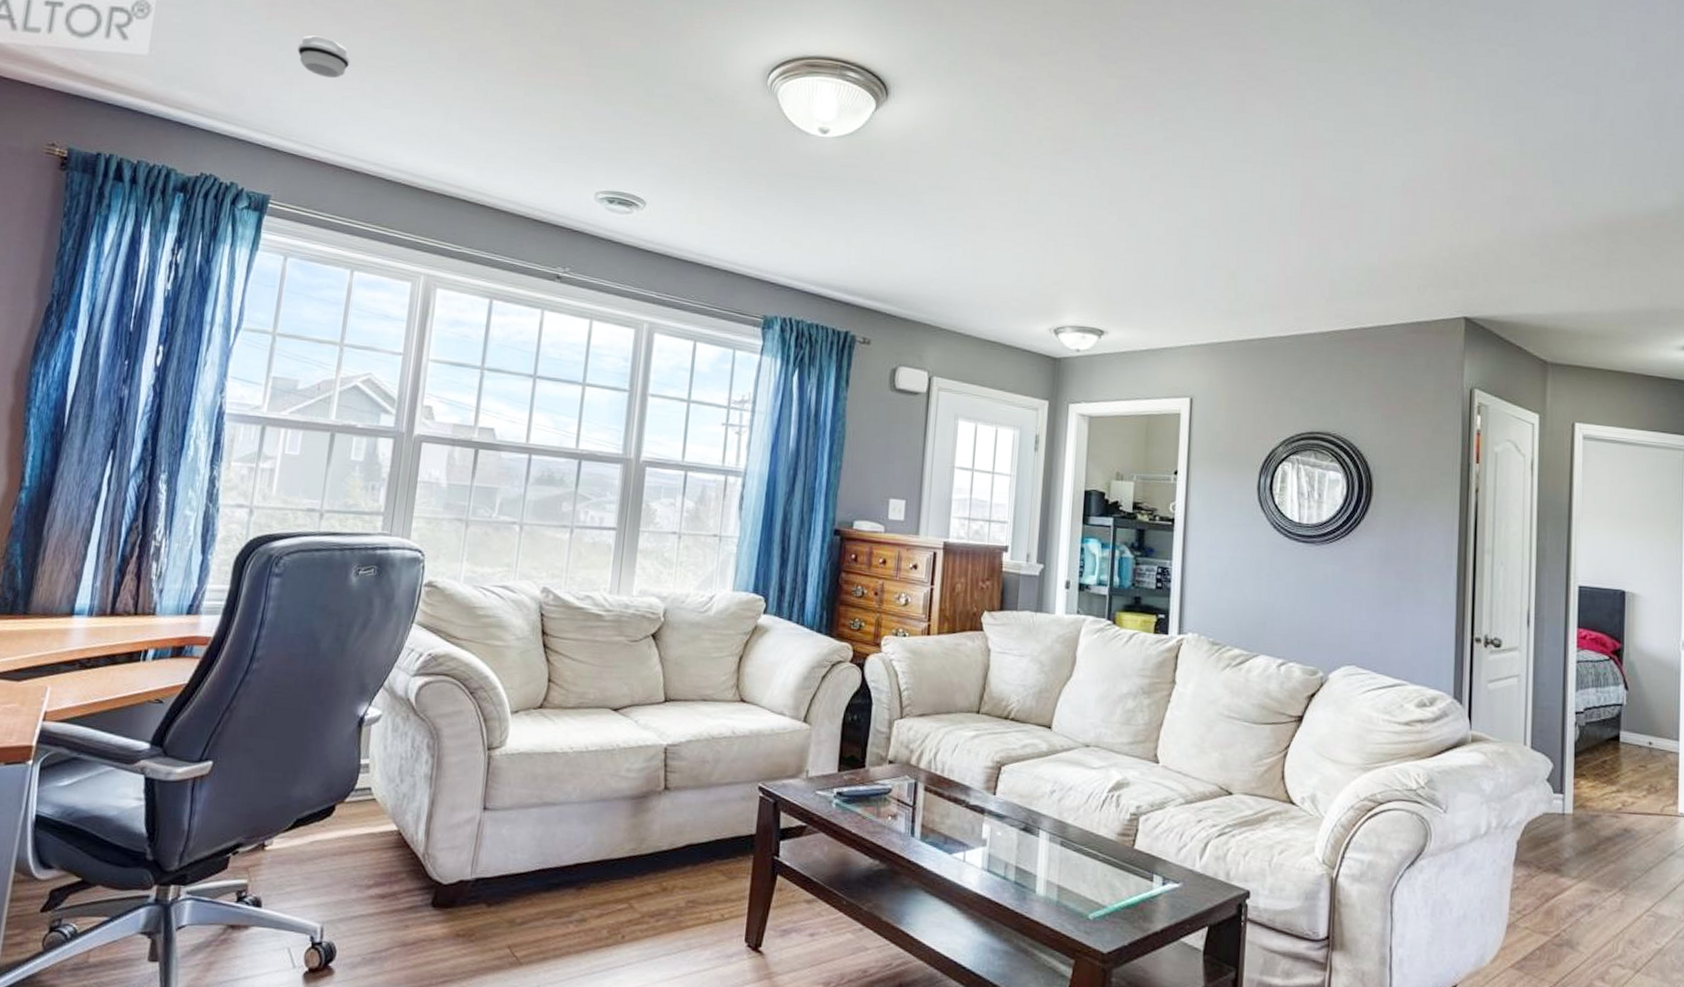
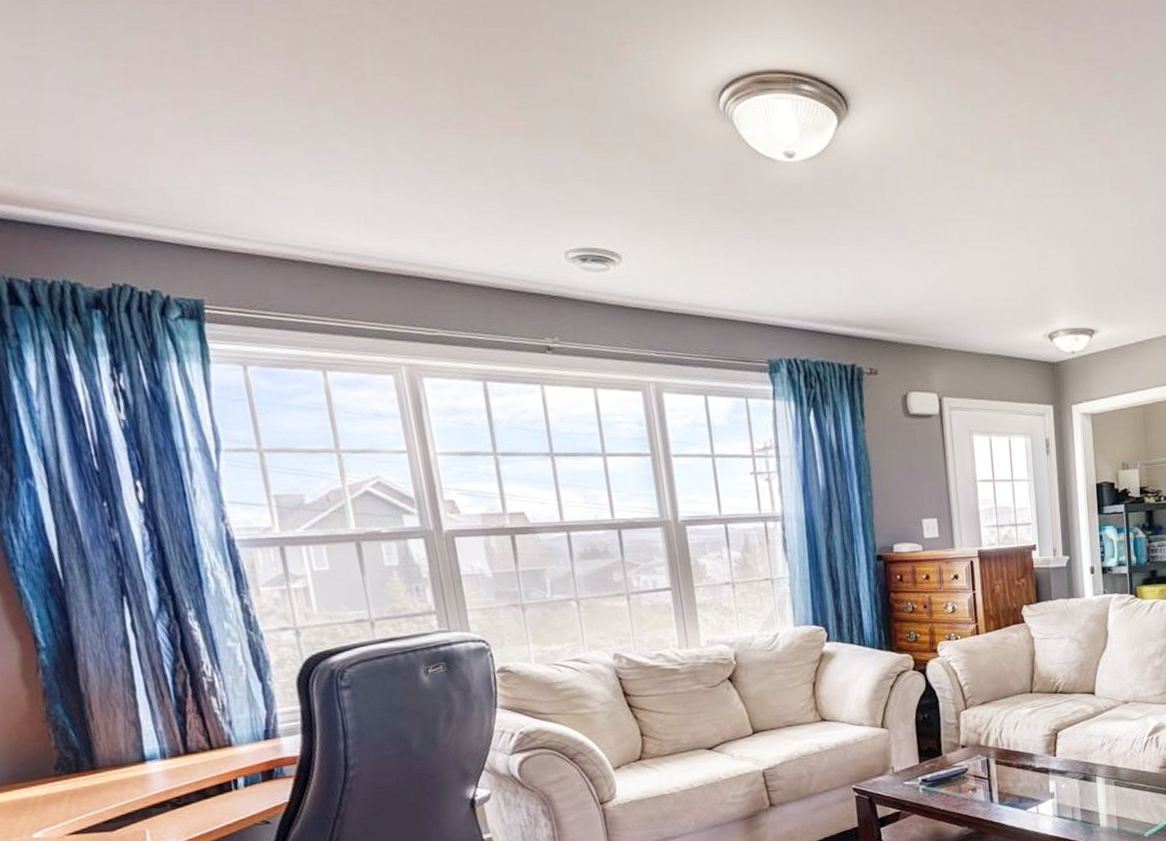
smoke detector: present [297,35,350,79] -> none [175,104,245,155]

